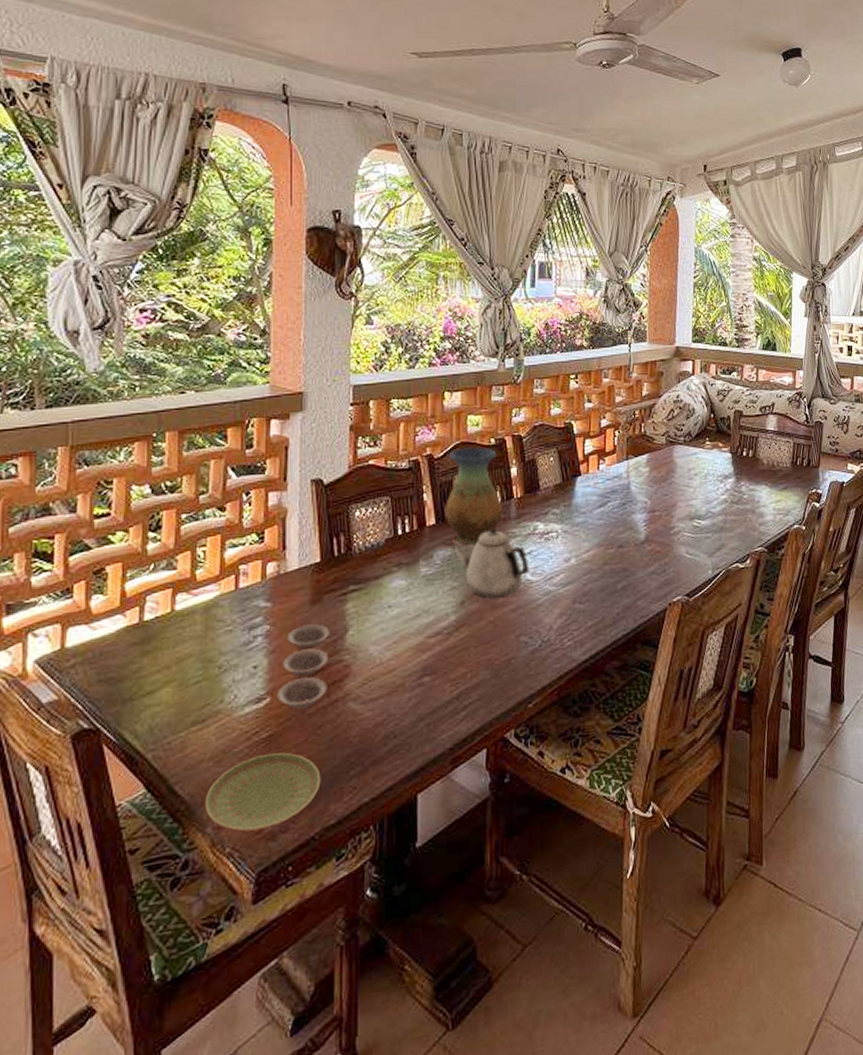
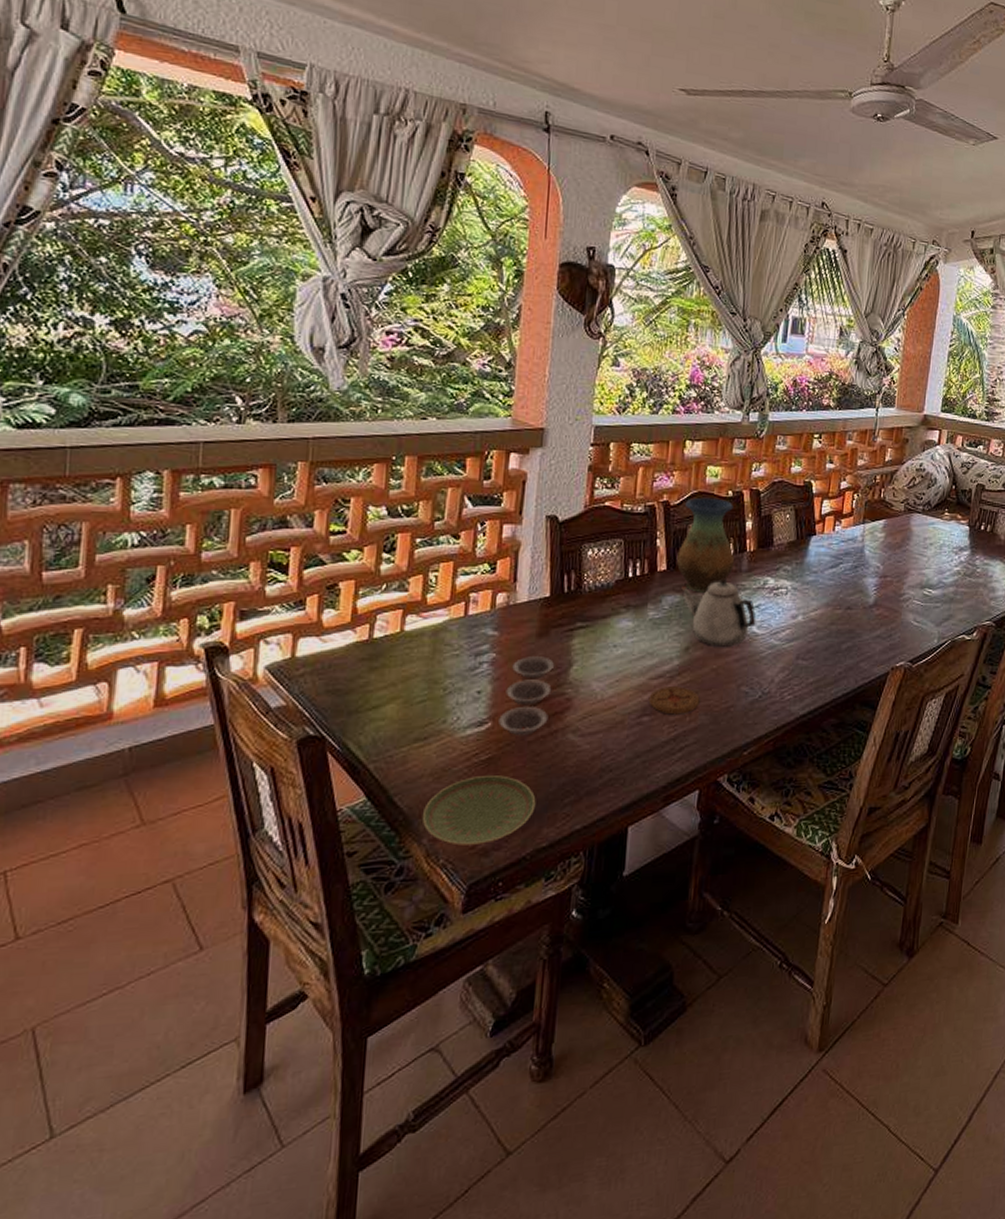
coaster: none [428,642,480,673] -> present [648,686,700,715]

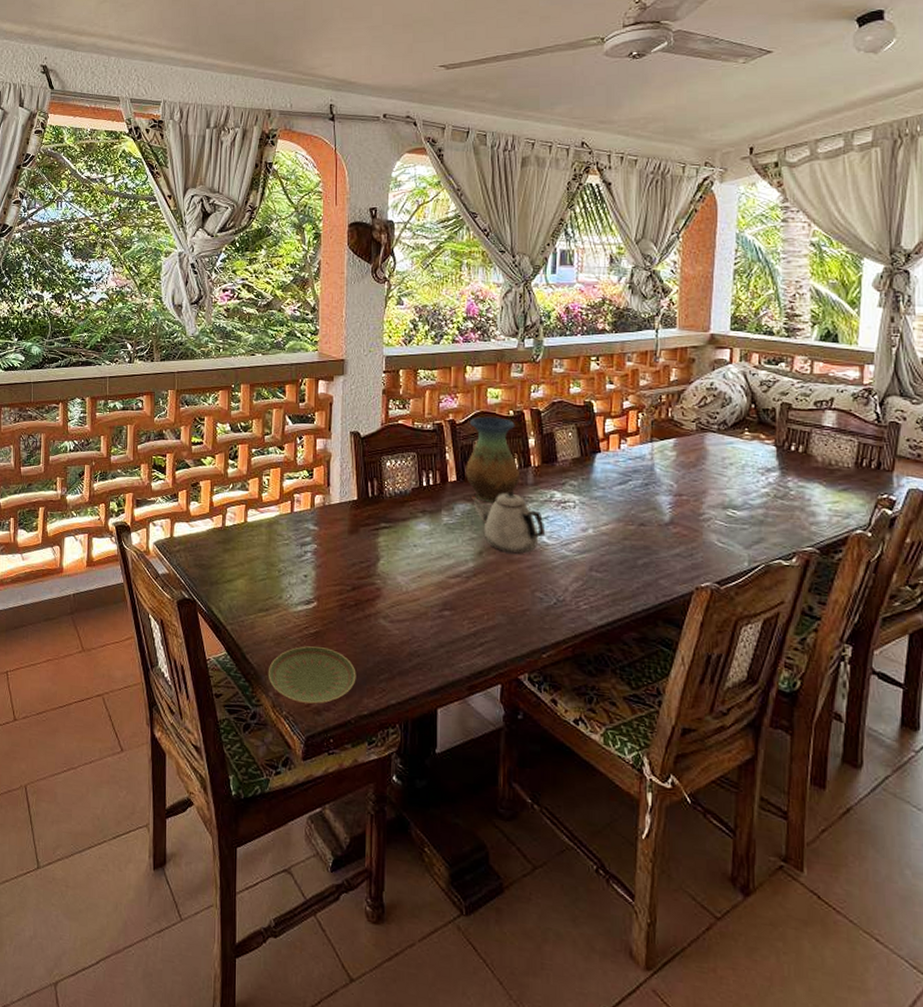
plate: present [499,656,555,736] -> none [322,549,365,617]
coaster: present [648,686,700,715] -> none [448,586,496,613]

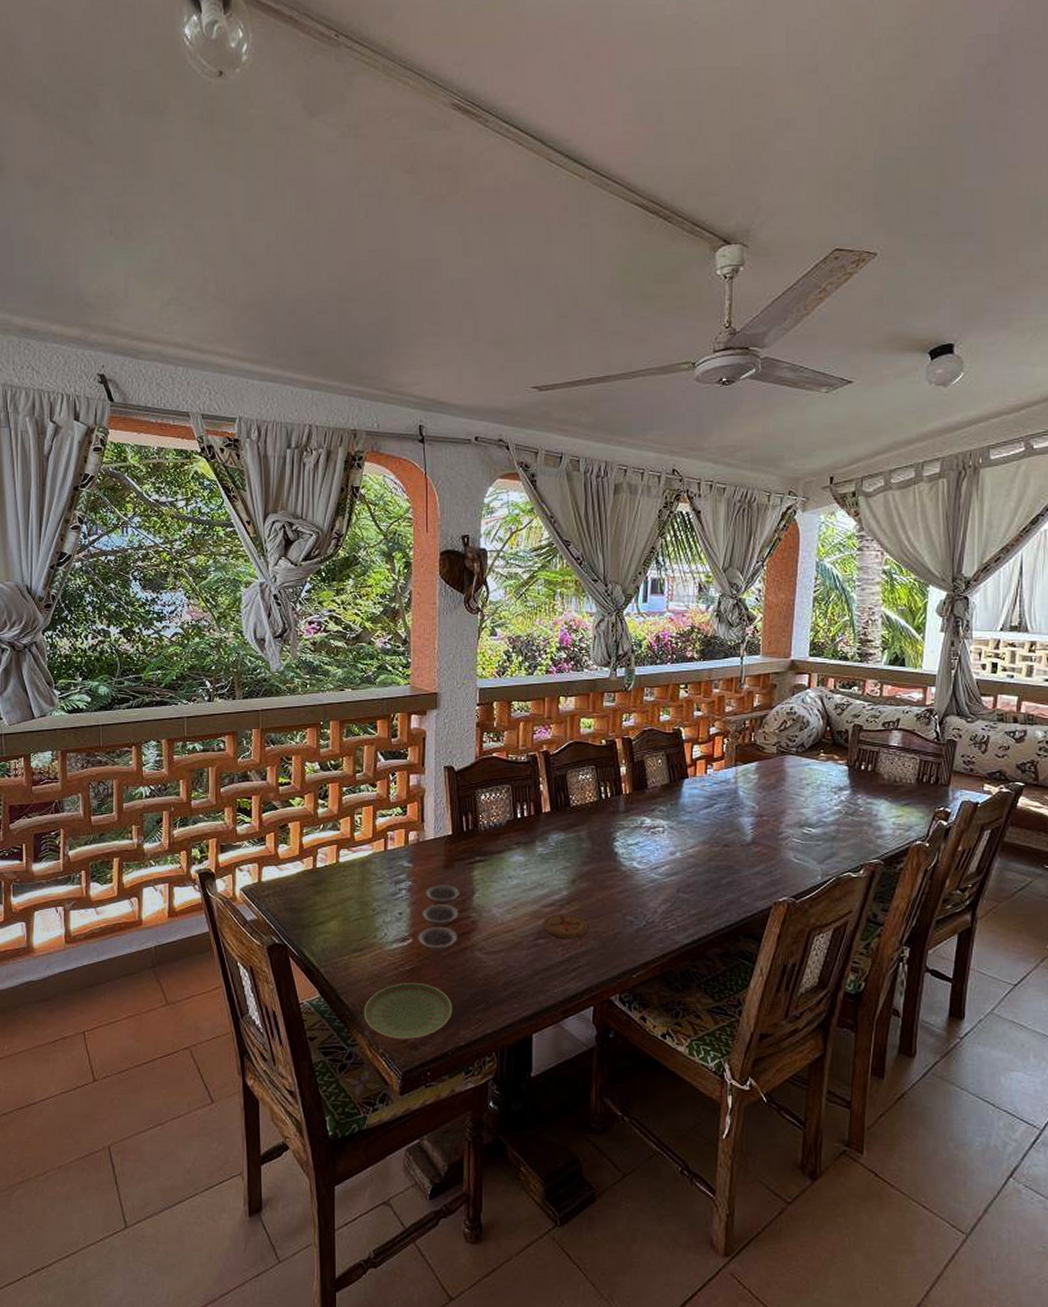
plate: none [322,549,365,617] -> present [418,885,460,952]
coaster: none [448,586,496,613] -> present [542,914,588,939]
vase: present [466,416,521,503] -> none [560,746,612,831]
teapot: present [471,490,546,554] -> none [565,818,636,880]

